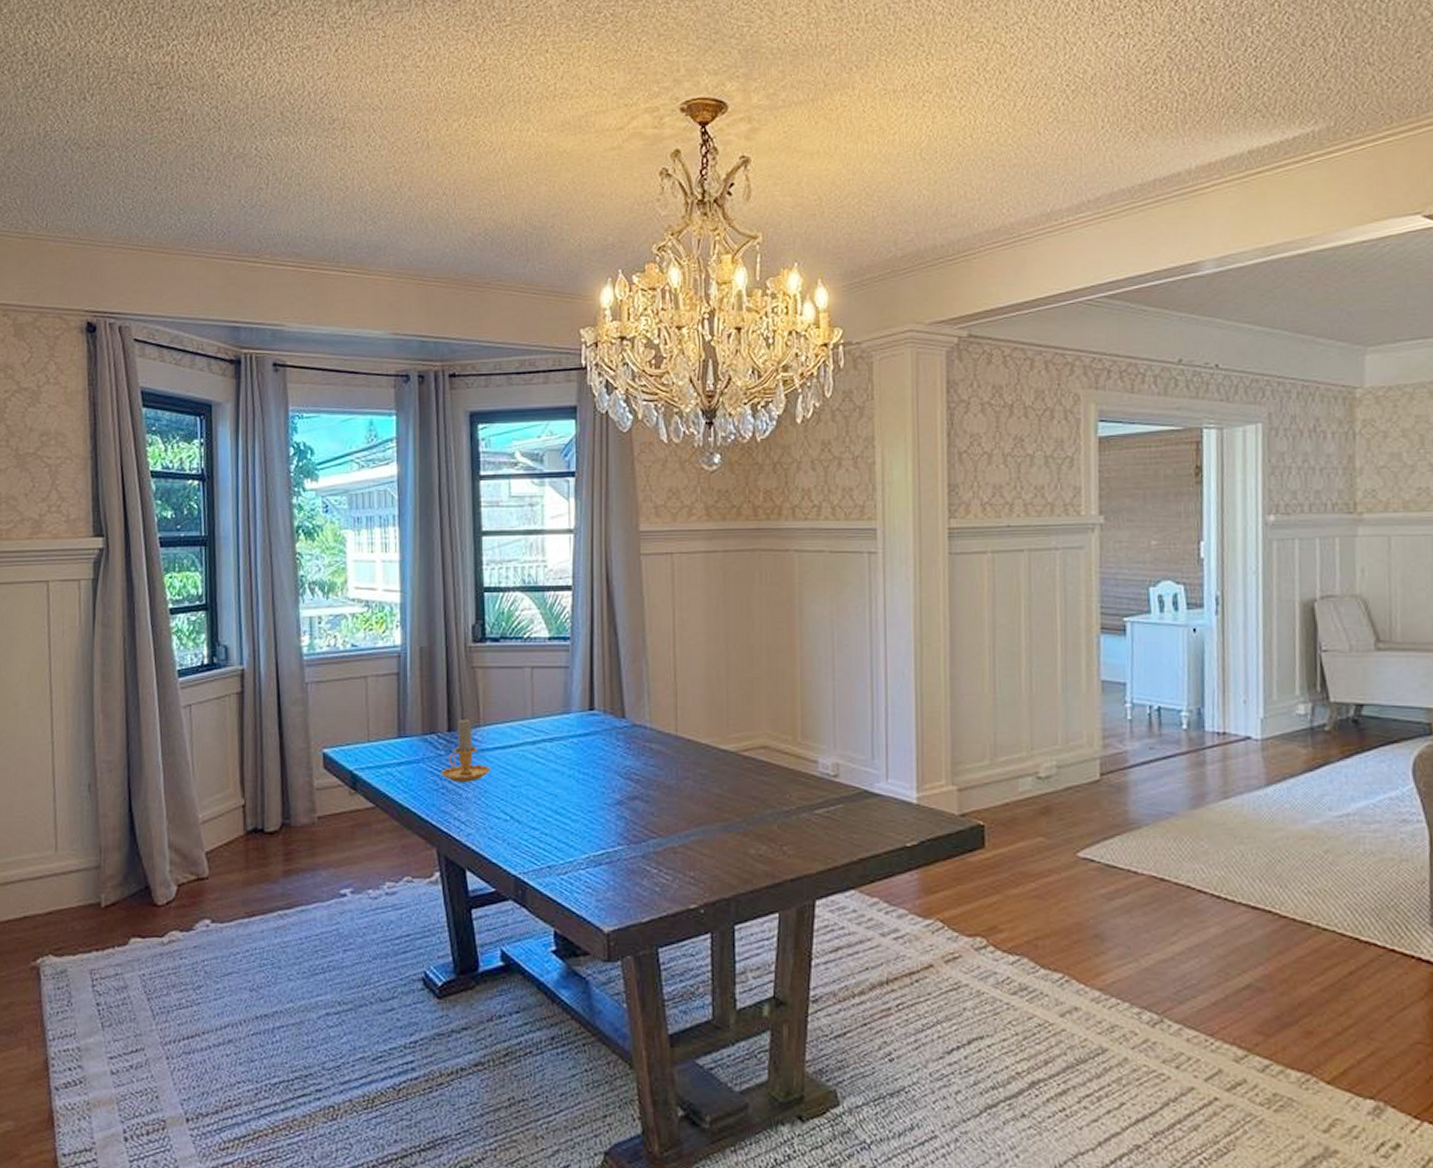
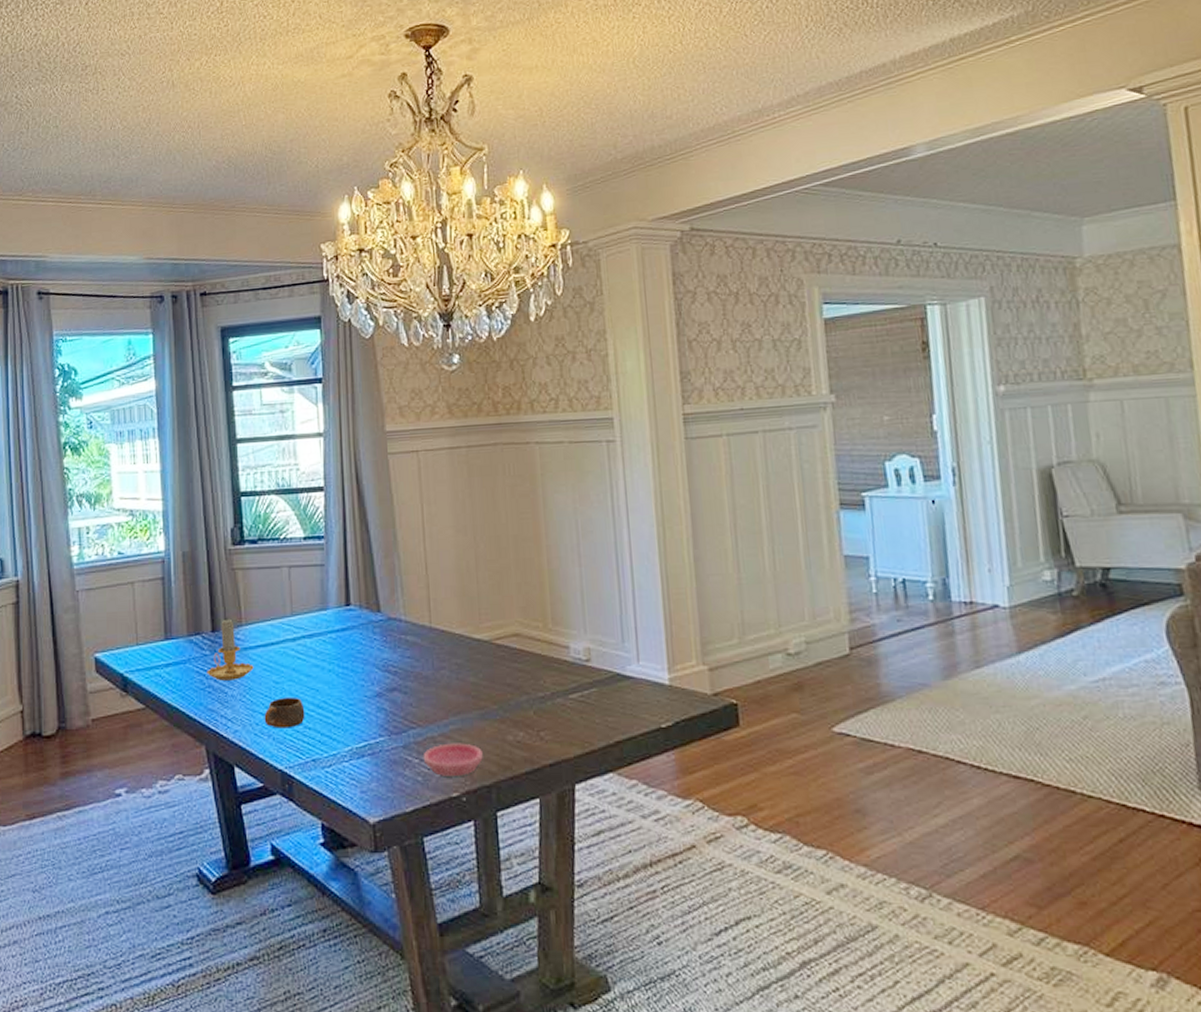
cup: none [499,801,542,833] -> present [264,696,305,729]
saucer: none [662,854,723,888] -> present [423,743,483,776]

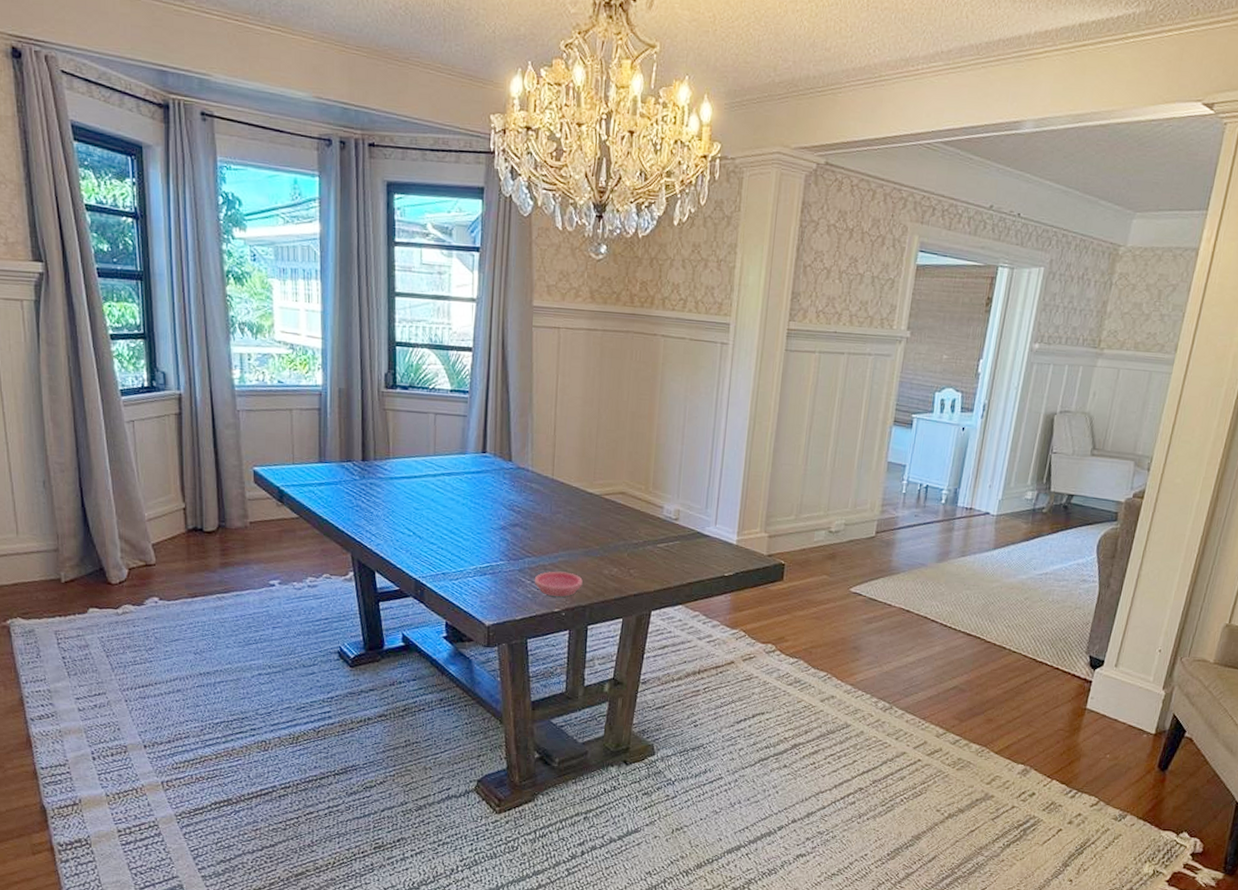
candle: present [207,617,254,681] -> none [355,450,398,503]
cup: present [264,696,305,729] -> none [403,521,440,547]

